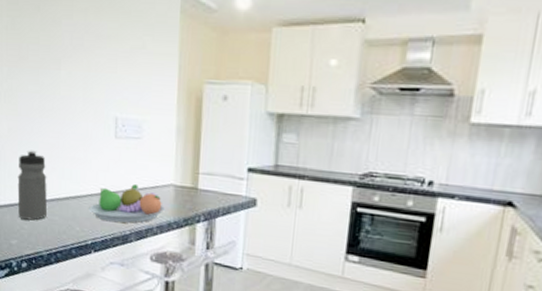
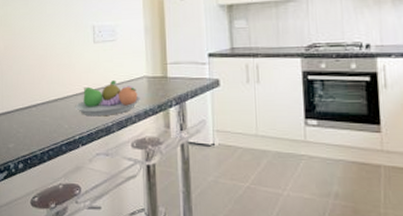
water bottle: present [17,150,47,221] -> none [13,62,39,124]

